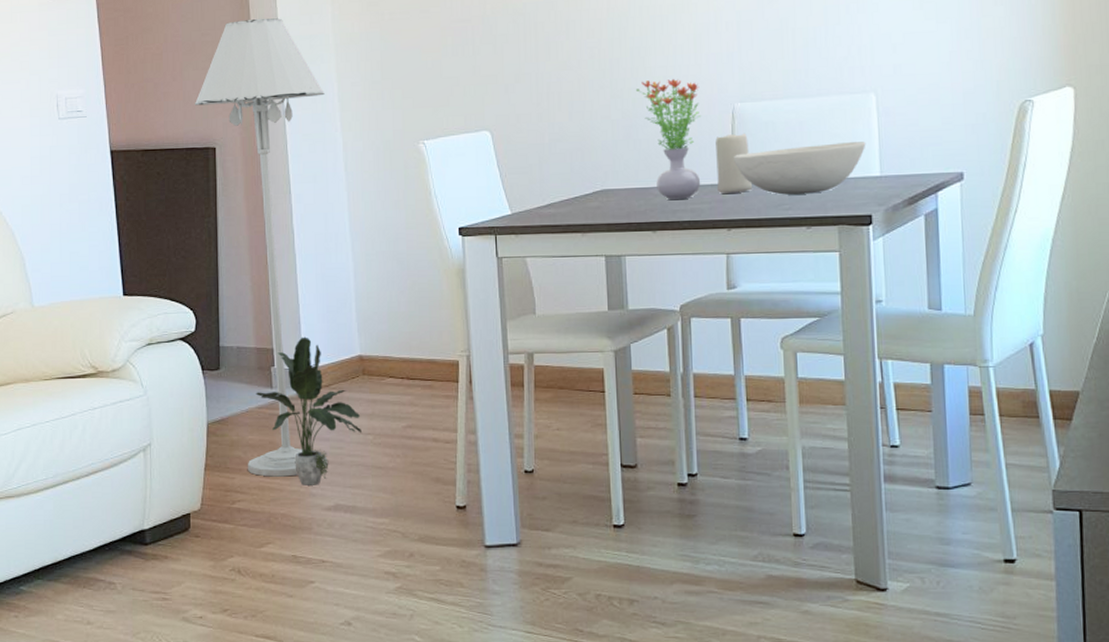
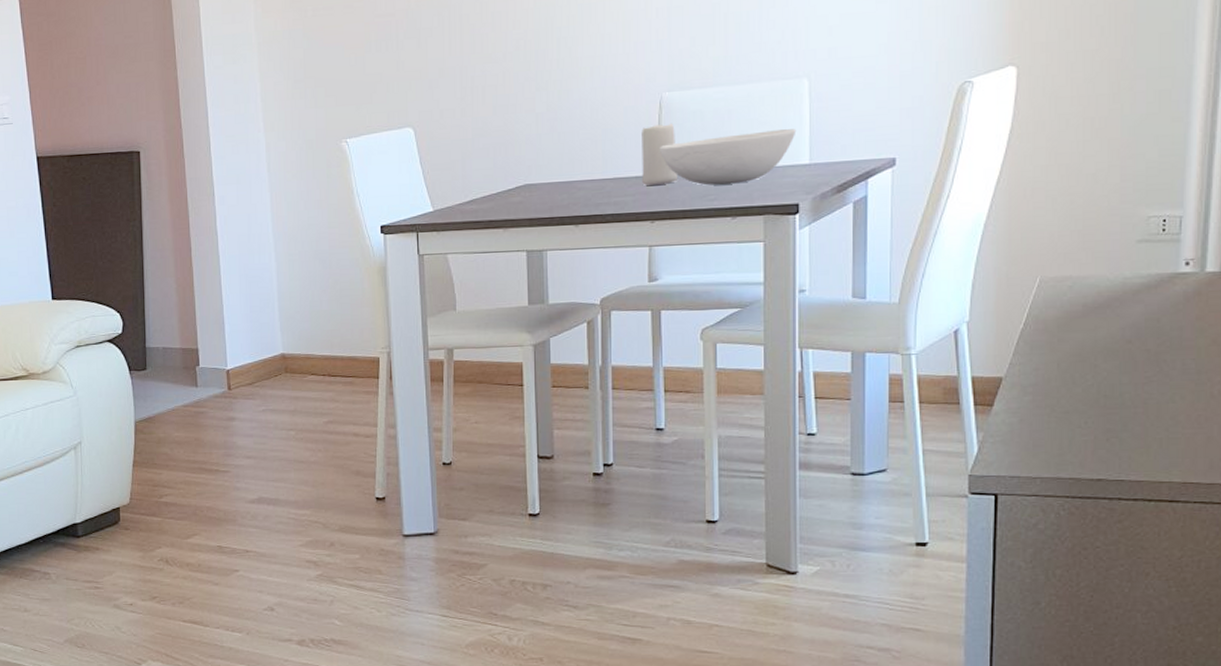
floor lamp: present [194,18,328,477] -> none [118,18,251,472]
potted plant: present [255,337,361,485] -> none [181,336,284,480]
flower arrangement: present [635,79,701,200] -> none [561,69,627,194]

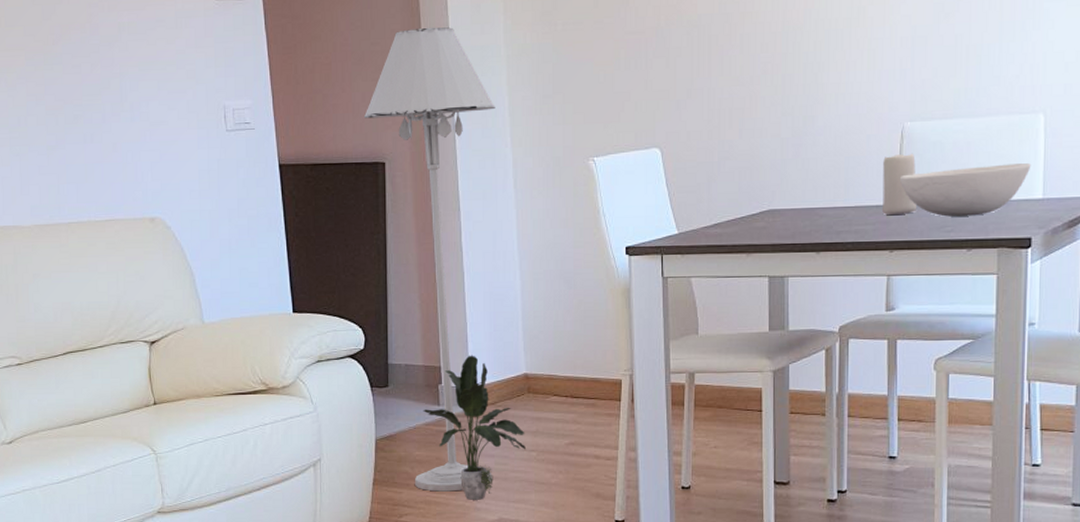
floor lamp: none [118,18,251,472] -> present [363,27,495,492]
potted plant: none [181,336,284,480] -> present [423,355,525,500]

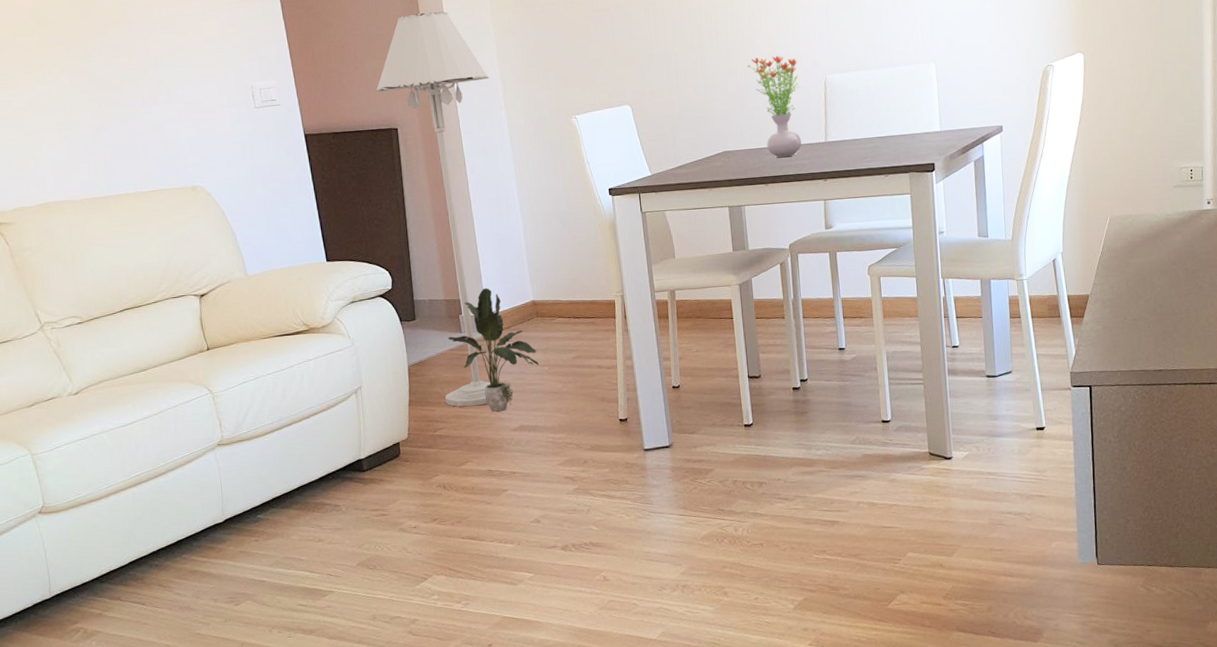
flower arrangement: none [806,96,871,221] -> present [747,56,802,158]
candle: present [882,153,918,215] -> none [812,99,843,151]
bowl: present [899,163,1031,217] -> none [826,103,929,150]

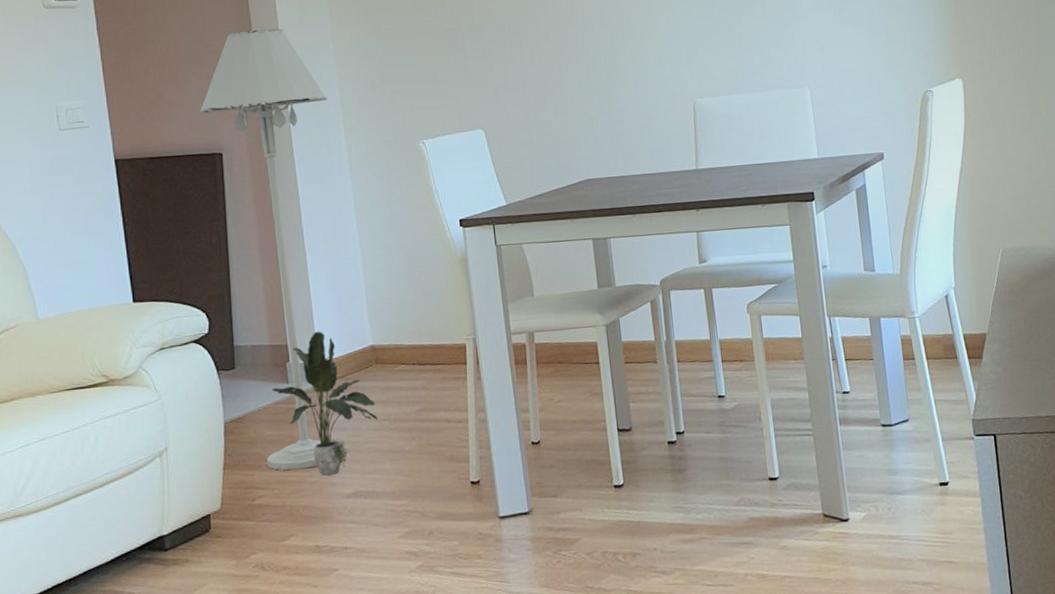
flower arrangement: present [747,56,802,158] -> none [610,78,671,186]

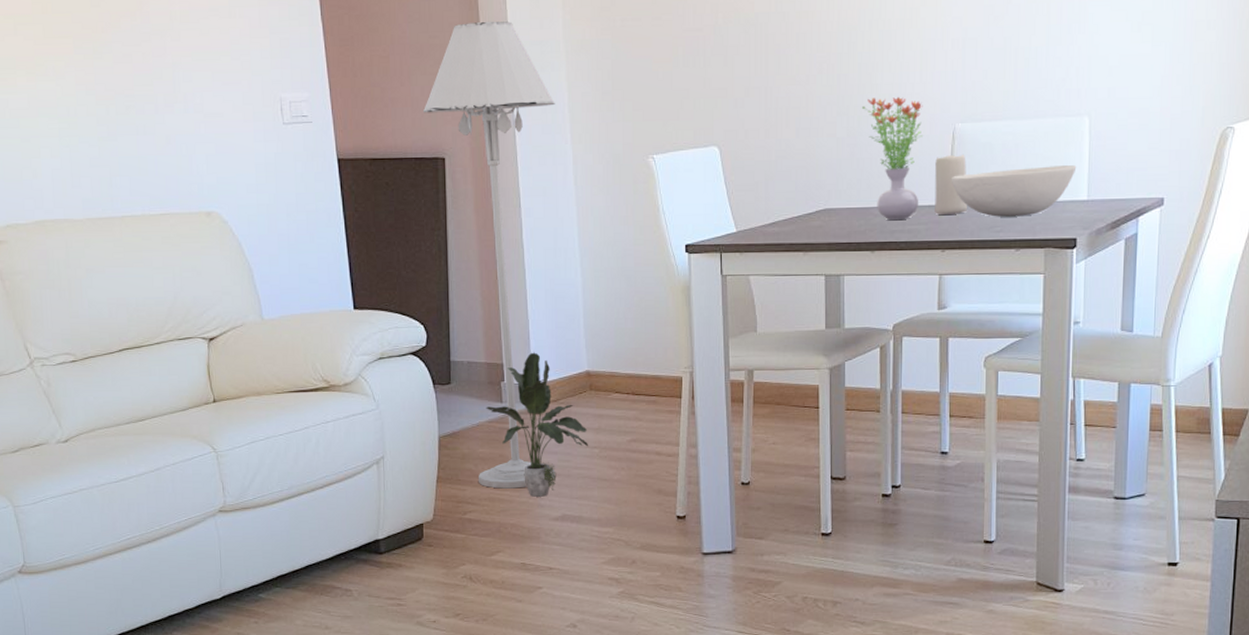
flower arrangement: none [610,78,671,186] -> present [861,97,923,221]
candle: none [681,124,715,179] -> present [935,154,968,215]
bowl: none [696,129,805,178] -> present [951,165,1077,217]

